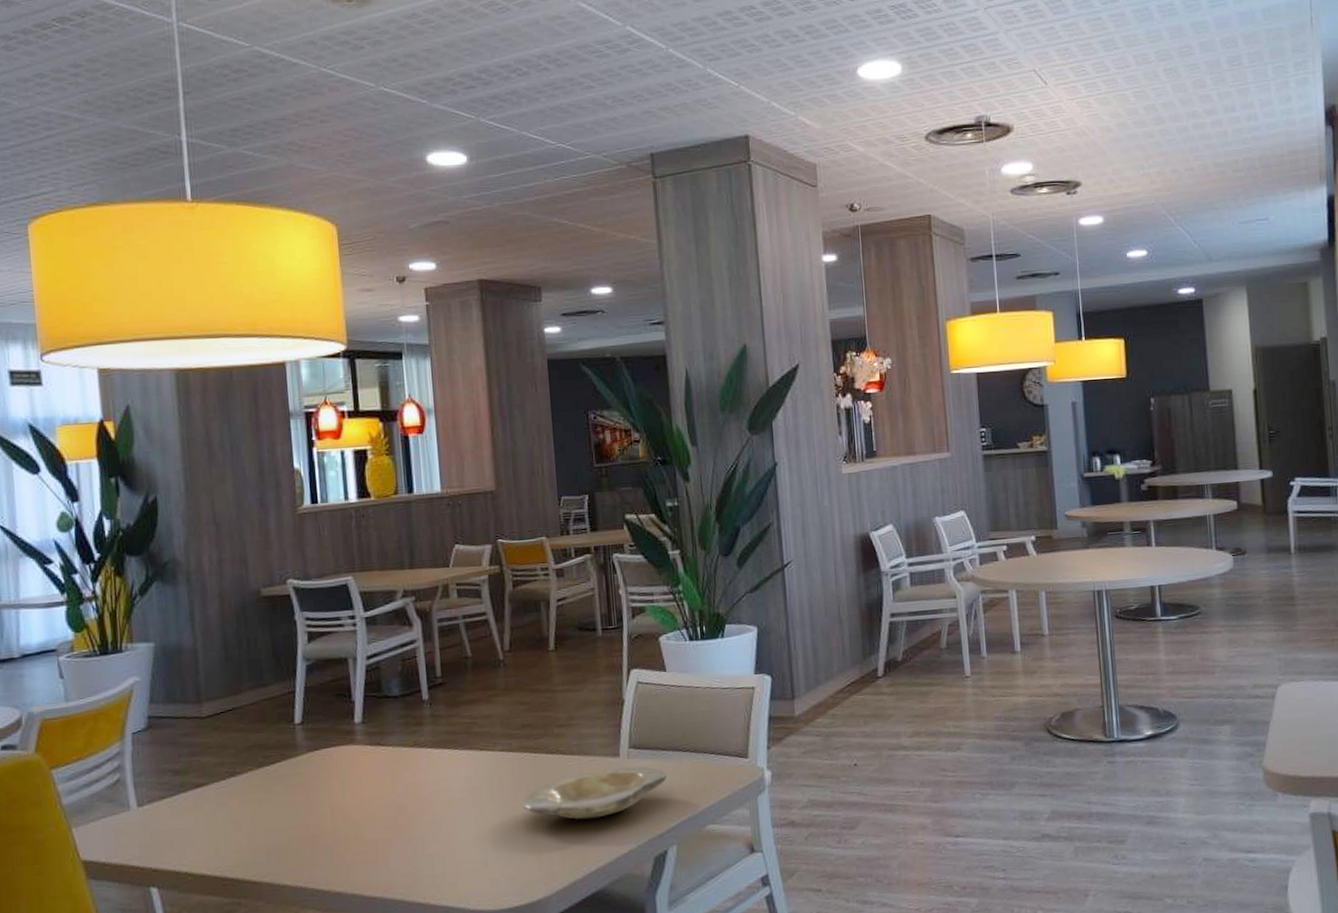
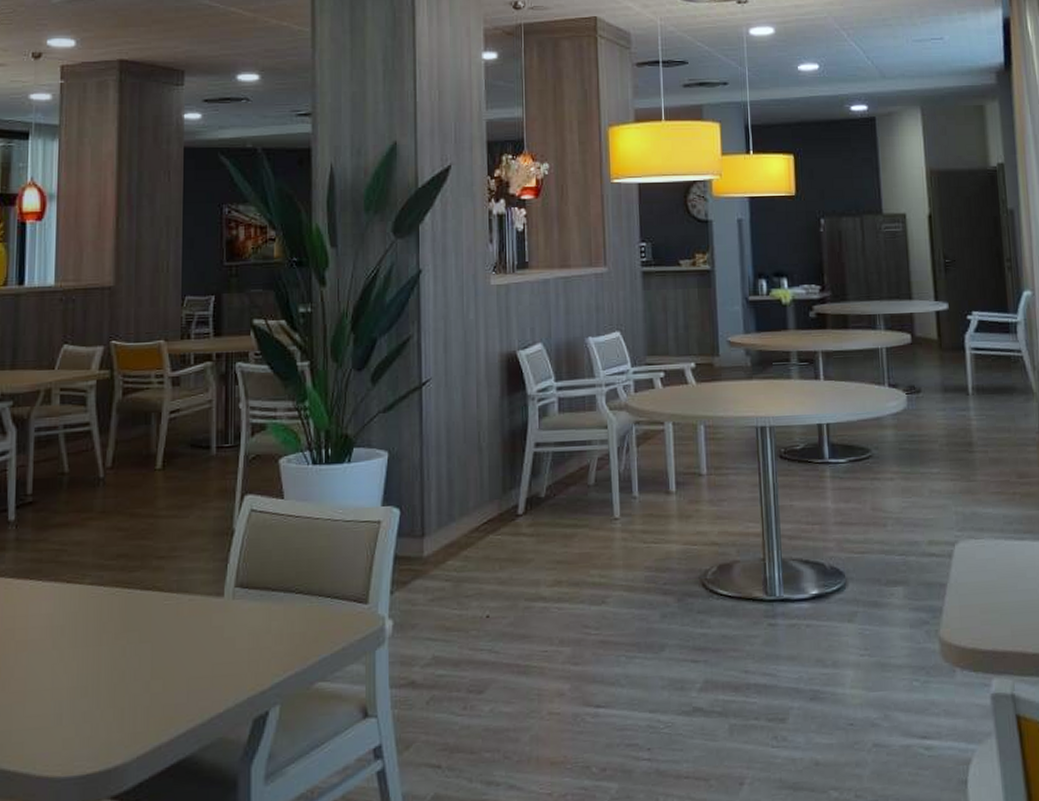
plate: present [522,766,668,820] -> none [108,608,276,671]

